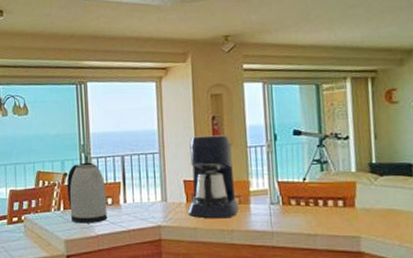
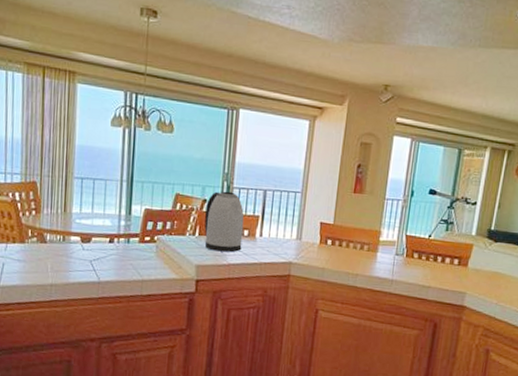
coffee maker: present [187,135,240,219] -> none [319,181,372,263]

